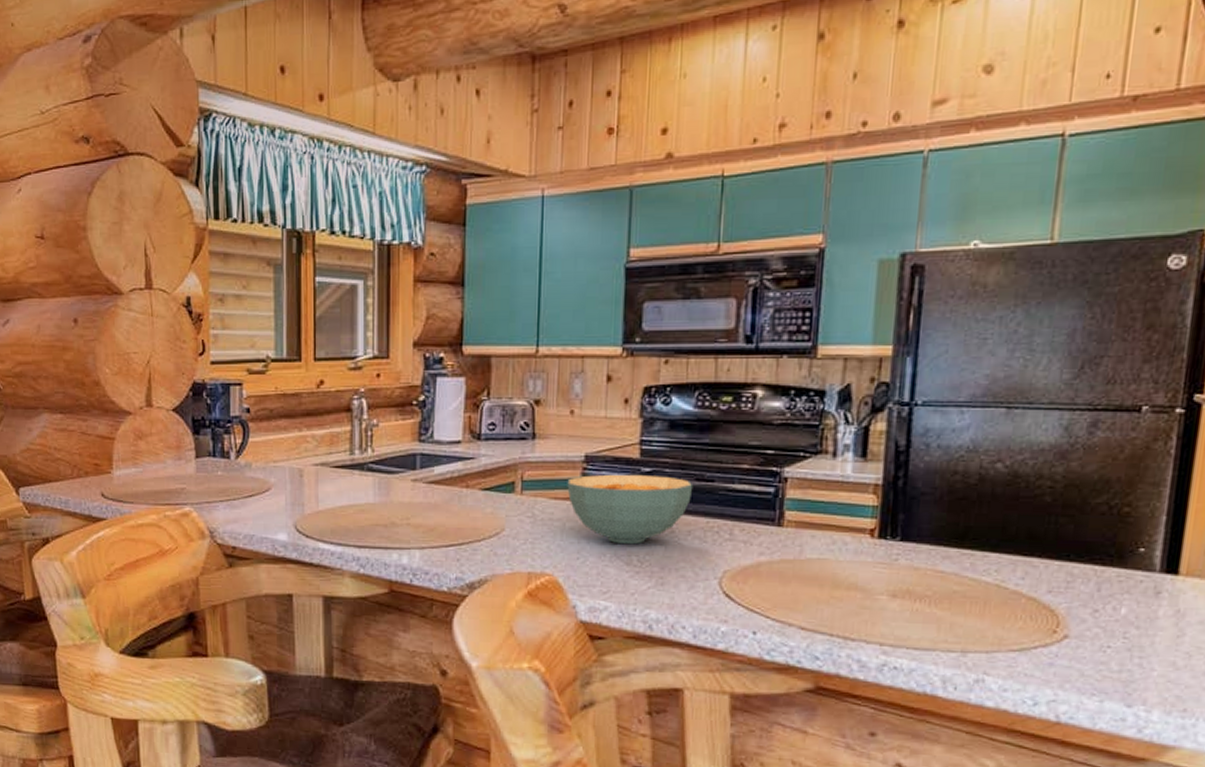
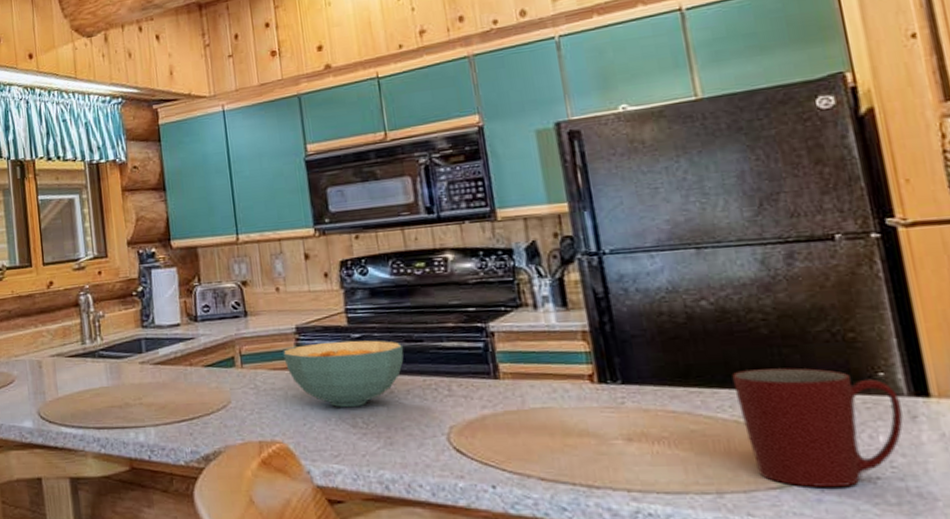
mug: none [1003,536,1151,654] -> present [731,367,903,488]

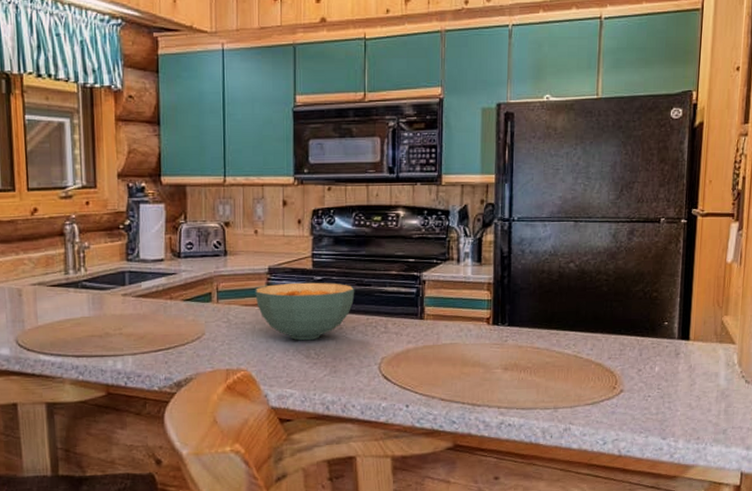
mug: present [731,367,903,488] -> none [578,317,672,404]

